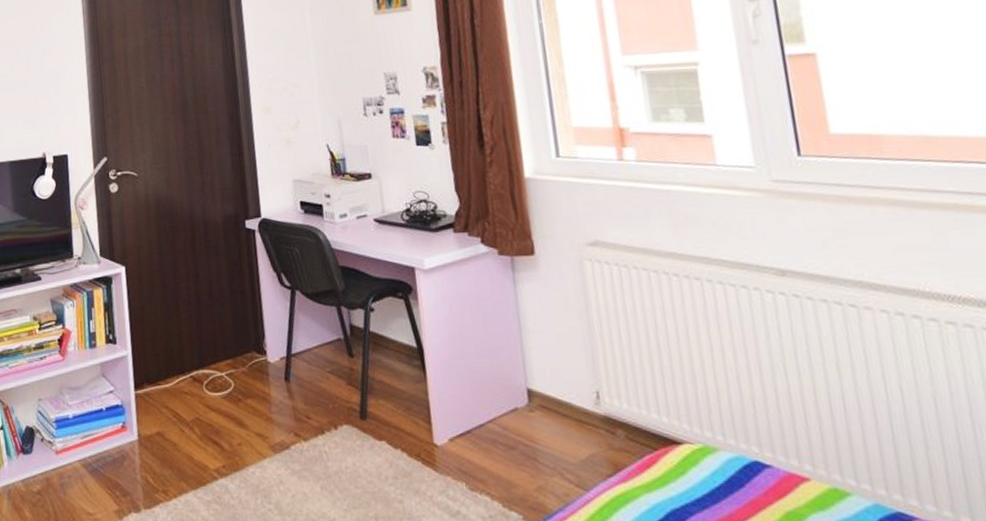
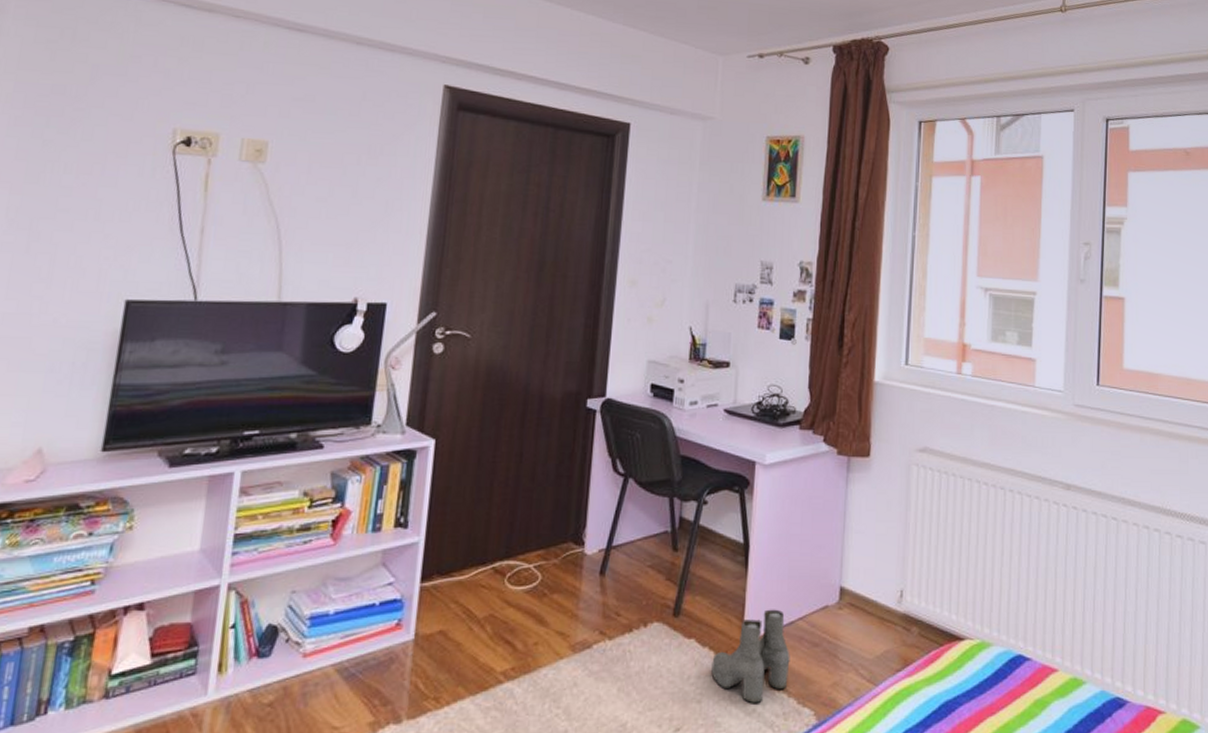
boots: none [406,412,489,505] -> present [711,609,790,703]

